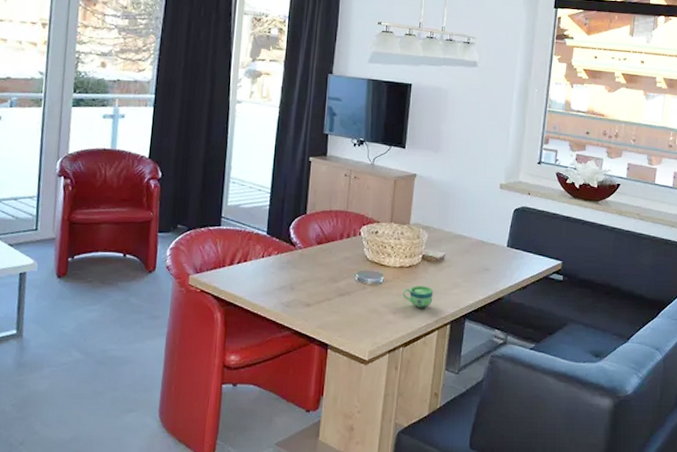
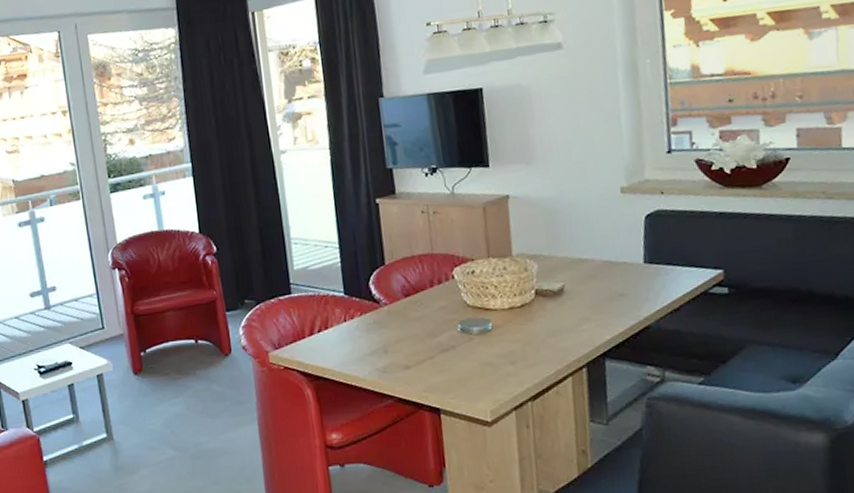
cup: present [402,286,434,308] -> none [518,326,559,353]

